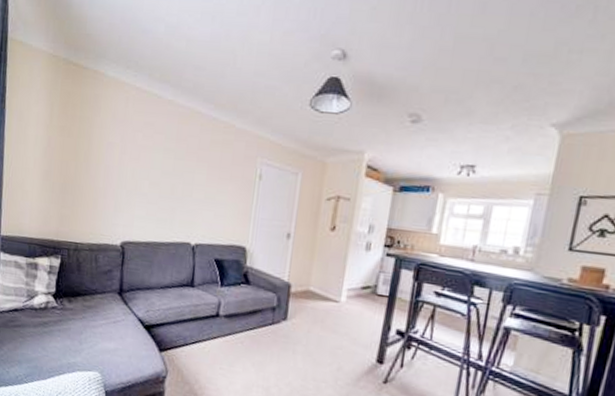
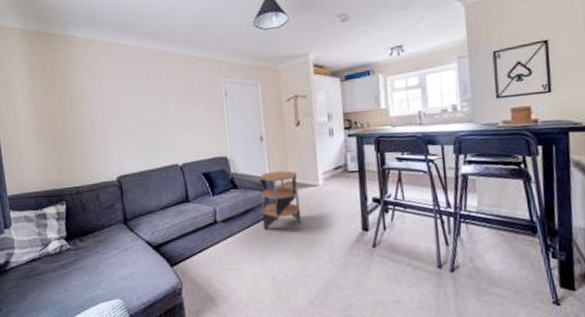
side table: none [269,274,319,346] -> present [259,170,301,231]

